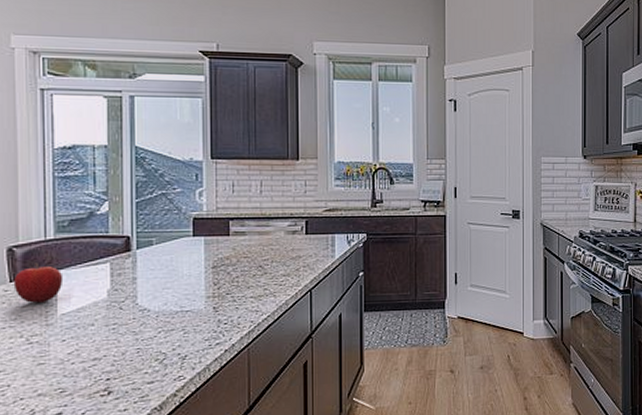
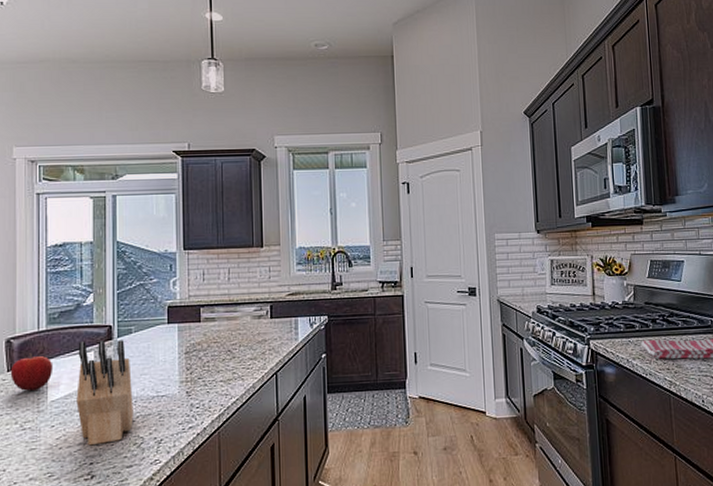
knife block: none [90,252,155,361] -> present [76,340,133,446]

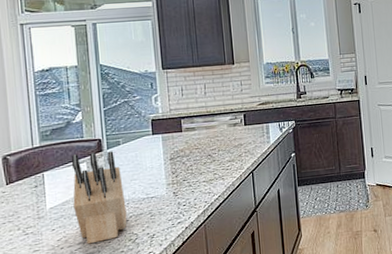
fruit: present [10,353,53,391] -> none [9,167,50,201]

